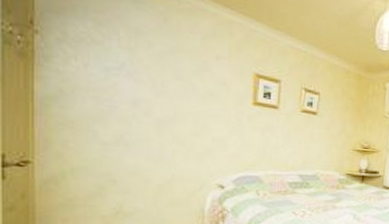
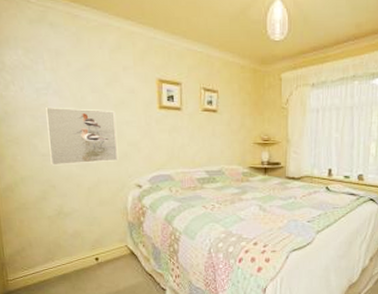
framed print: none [114,89,202,158] -> present [46,106,119,166]

